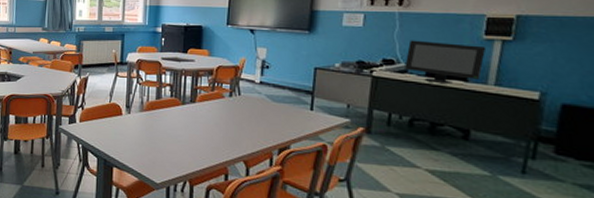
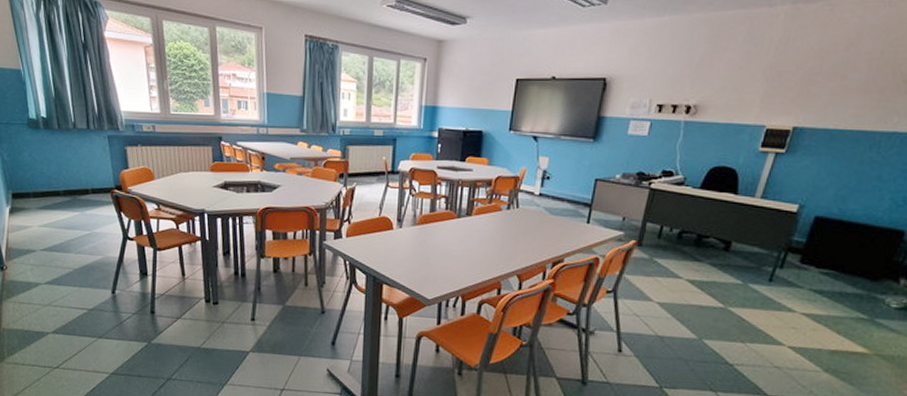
computer monitor: present [404,40,487,84] -> none [682,151,760,197]

